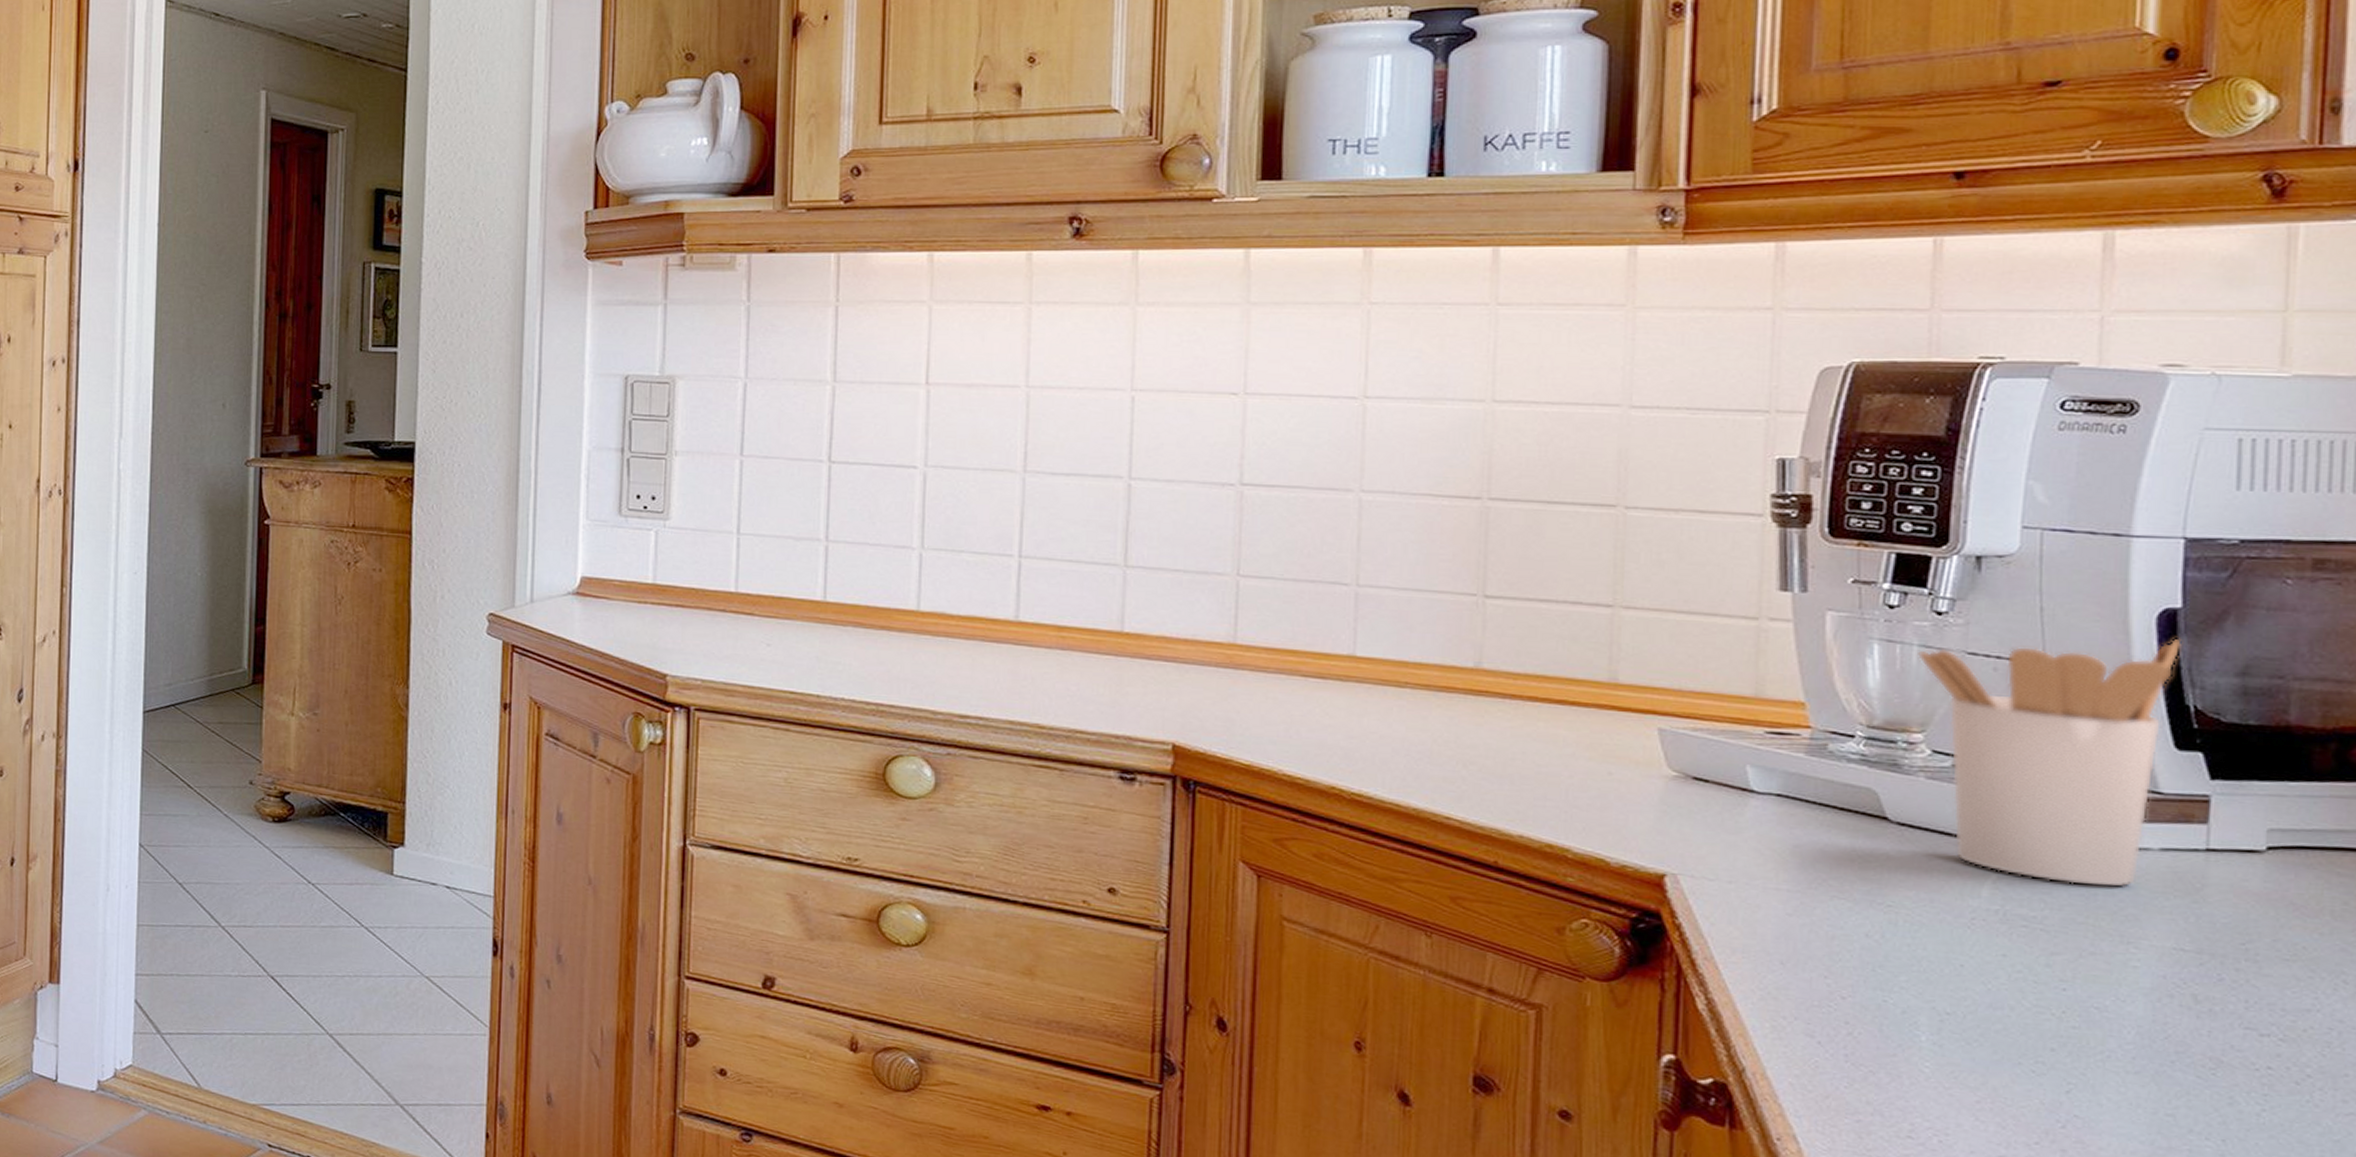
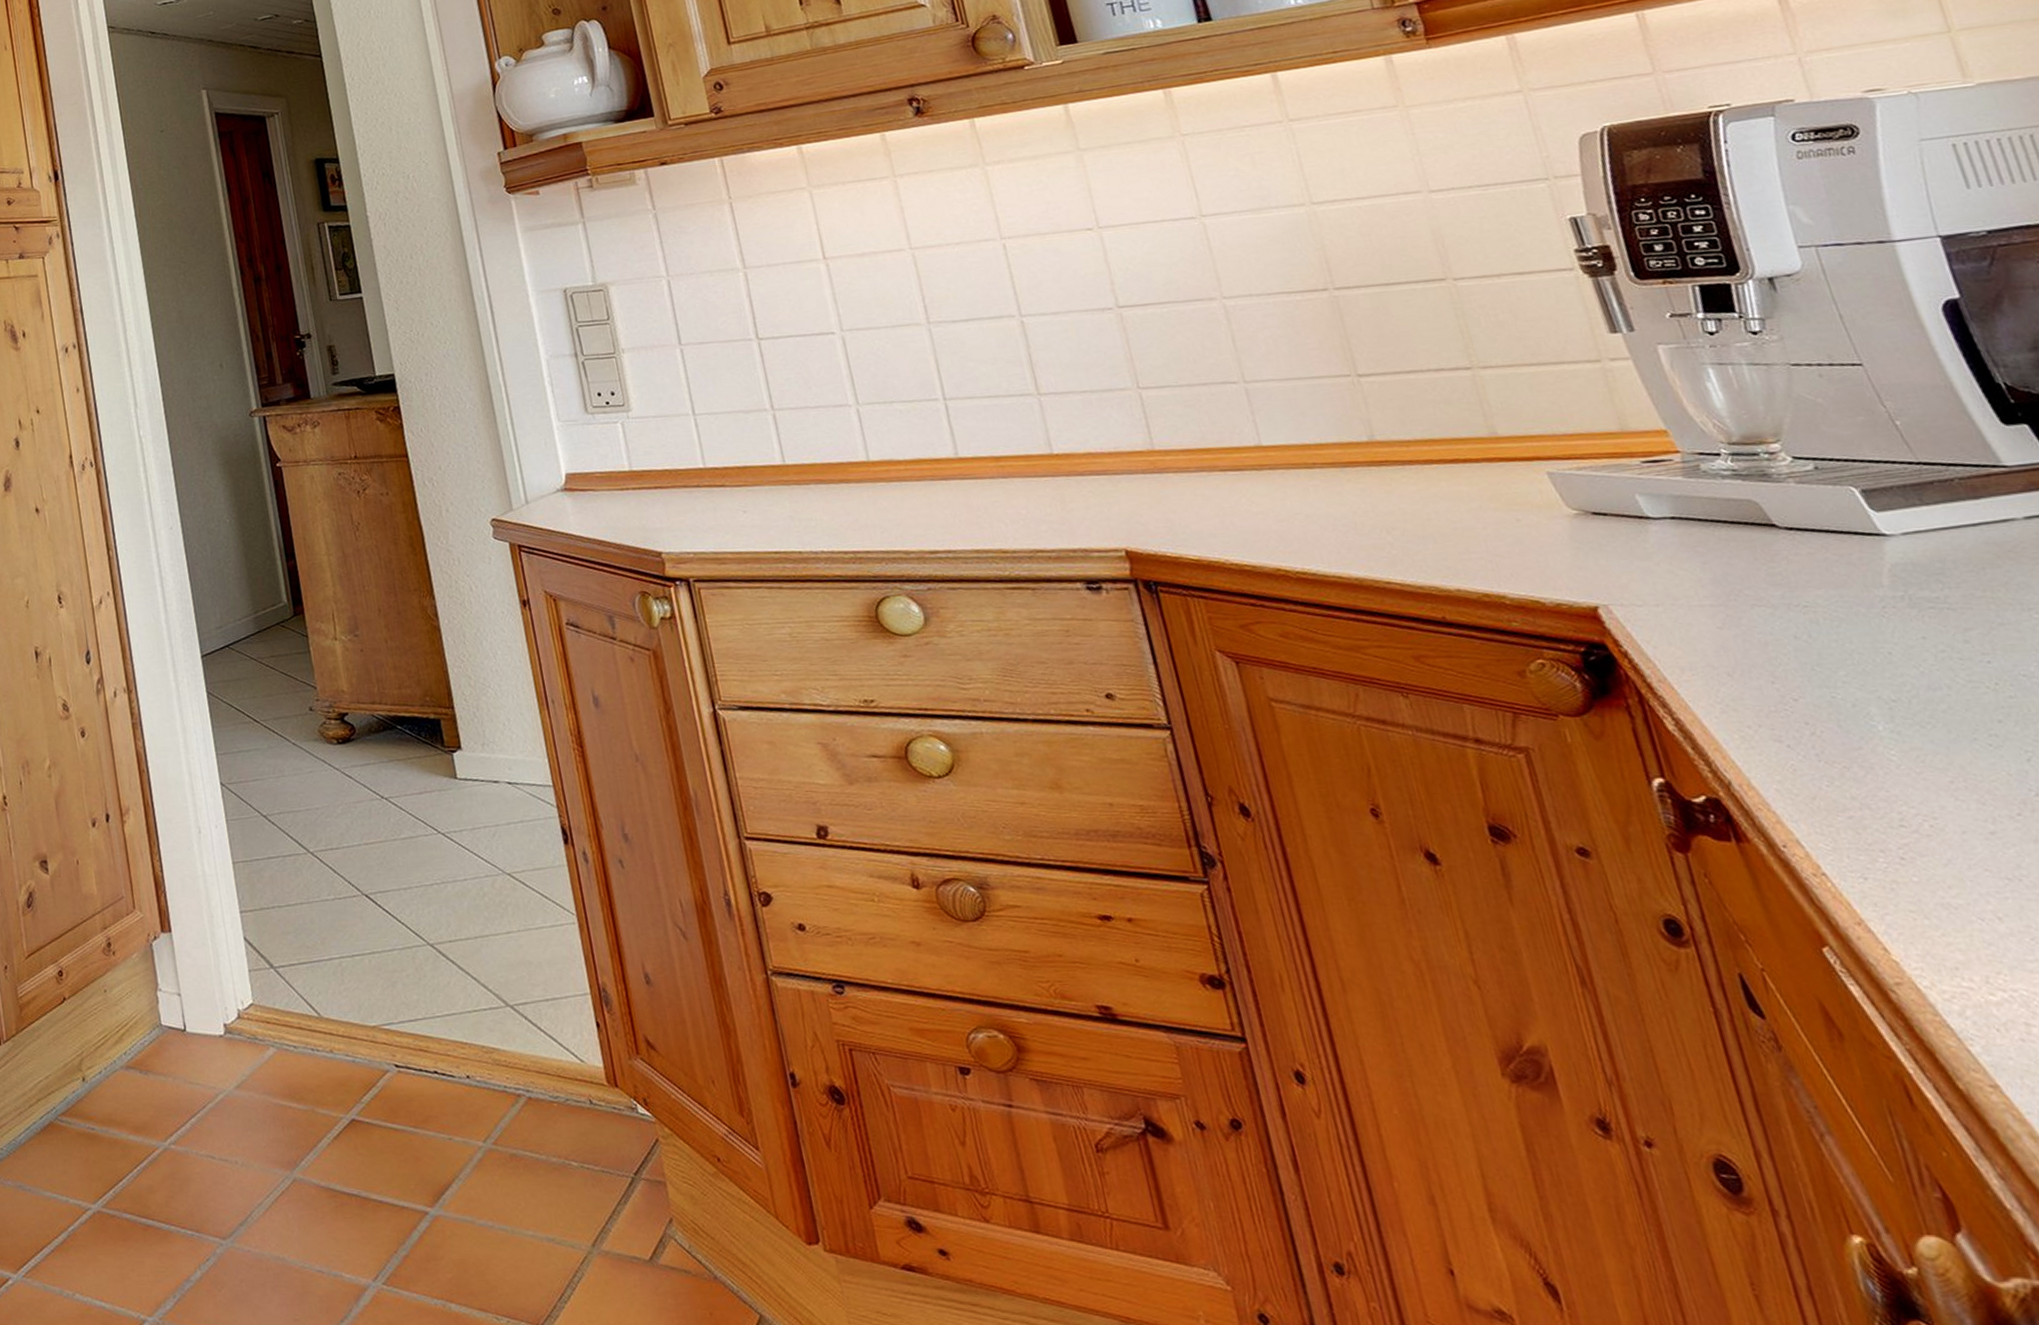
utensil holder: present [1918,639,2182,888] -> none [1748,326,2015,563]

